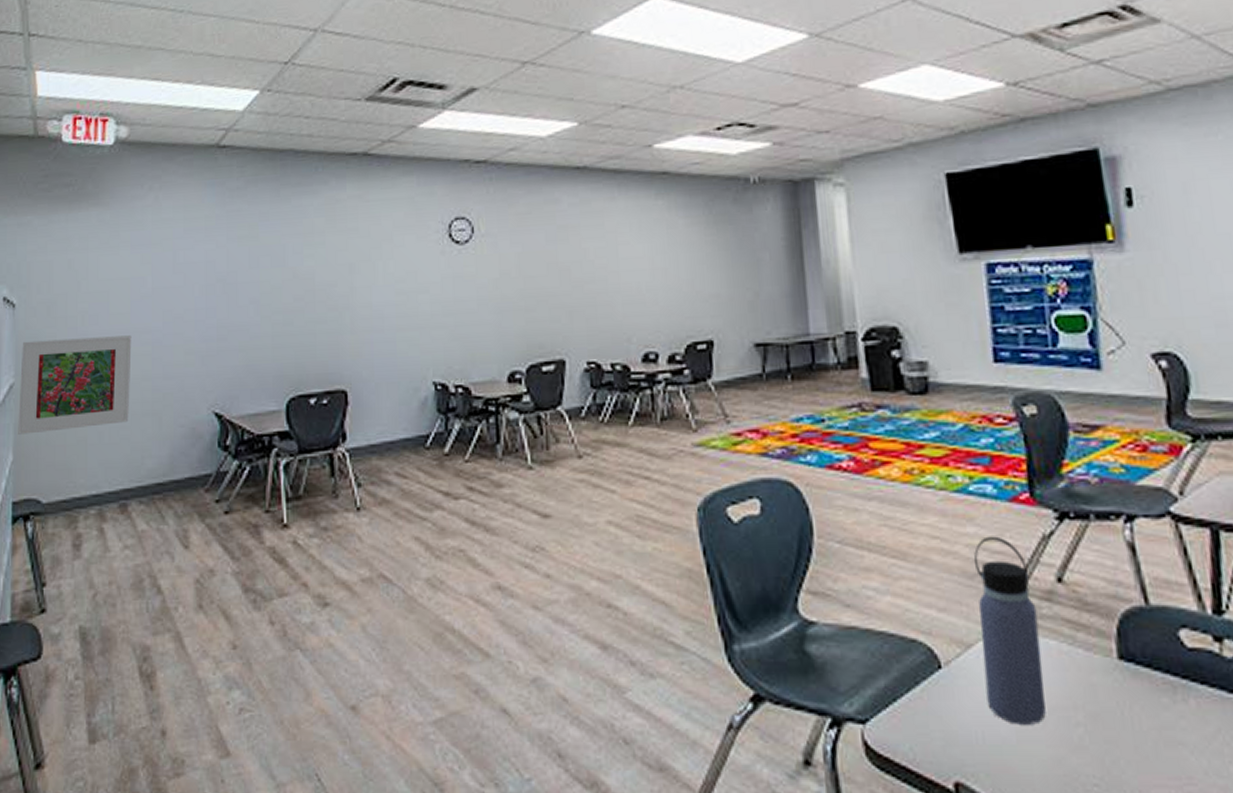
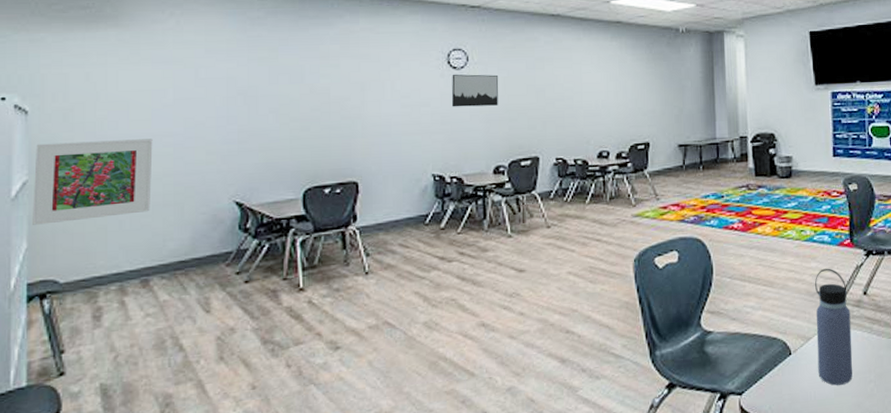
wall art: none [454,250,512,294] -> present [451,74,499,107]

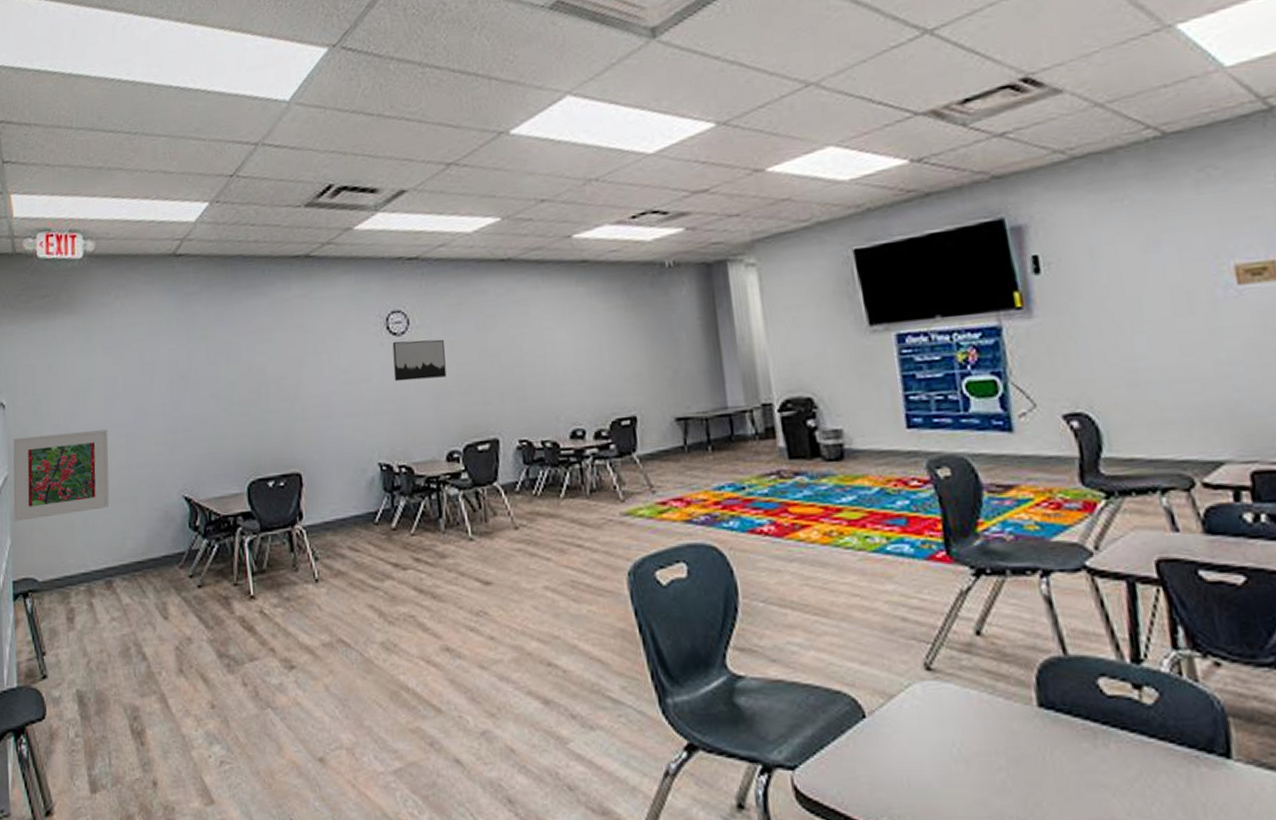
water bottle: present [815,268,853,386] -> none [894,593,969,769]

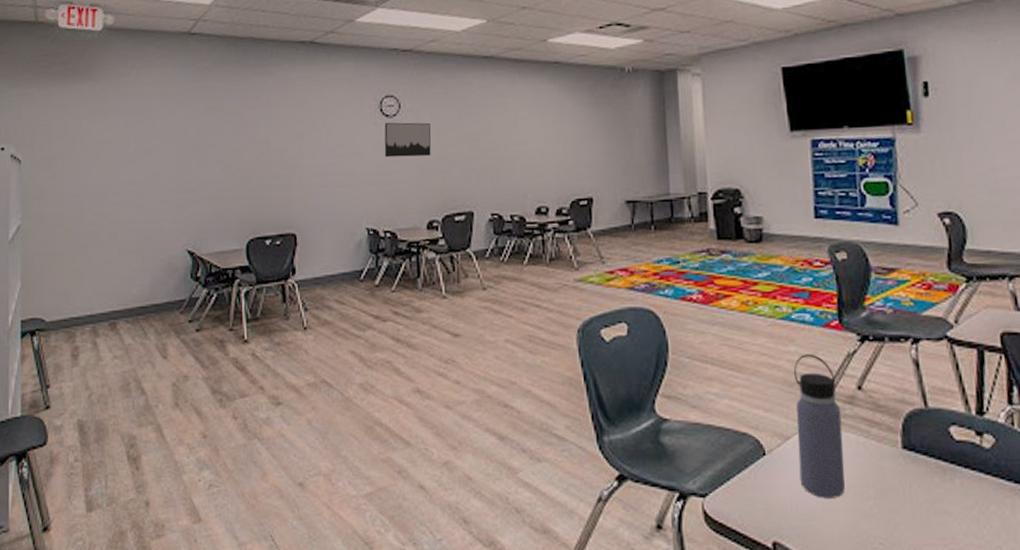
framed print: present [13,429,109,521] -> none [25,187,119,266]
water bottle: none [894,593,969,769] -> present [794,354,845,498]

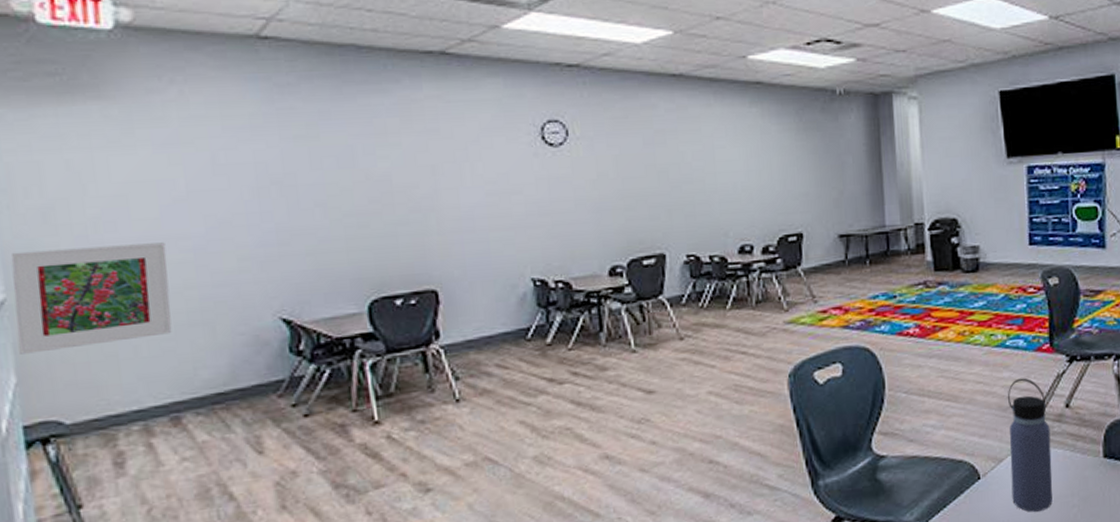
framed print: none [25,187,119,266] -> present [11,242,172,354]
wall art: present [384,122,431,158] -> none [548,152,610,195]

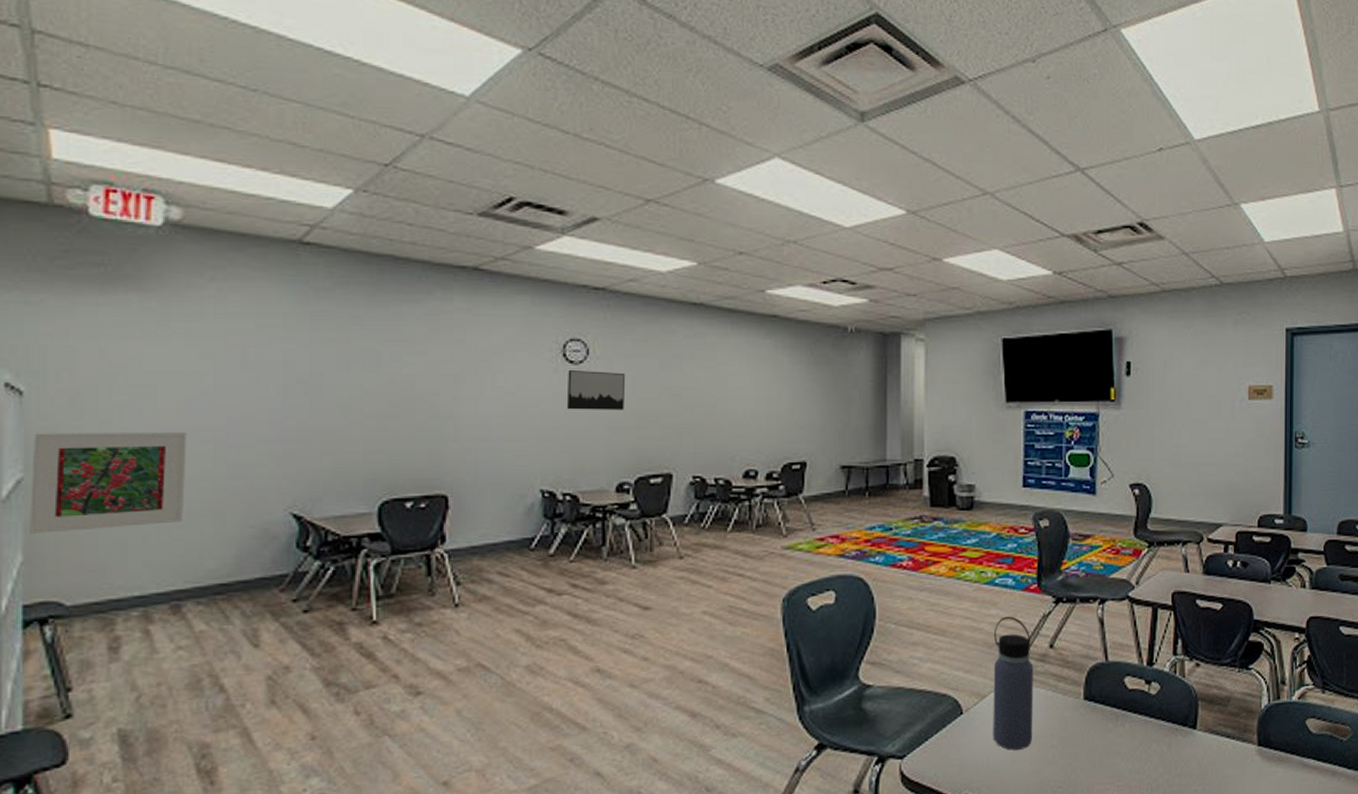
wall art: none [548,152,610,195] -> present [566,370,626,410]

